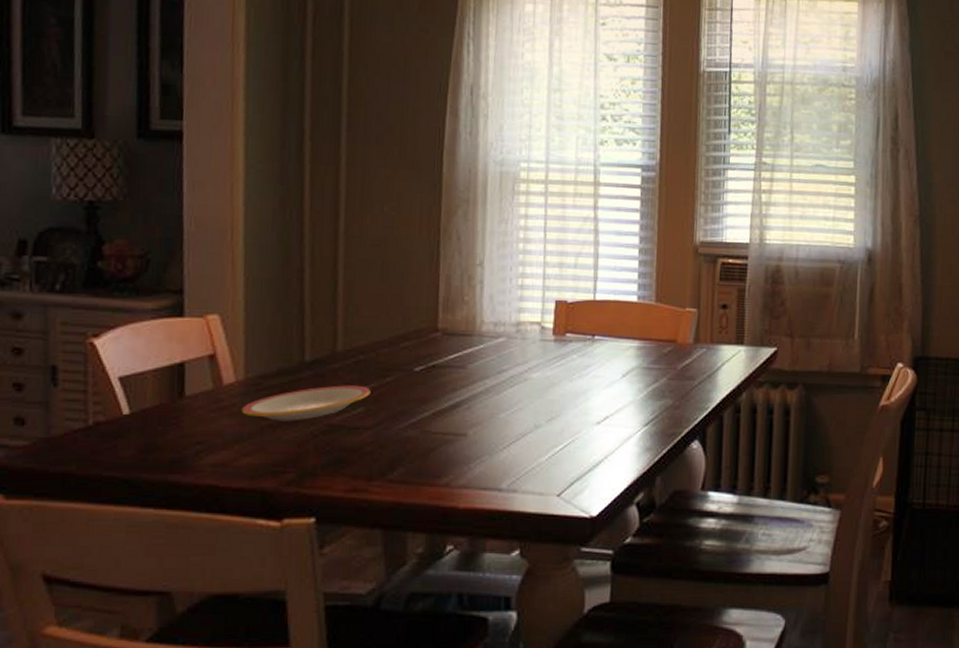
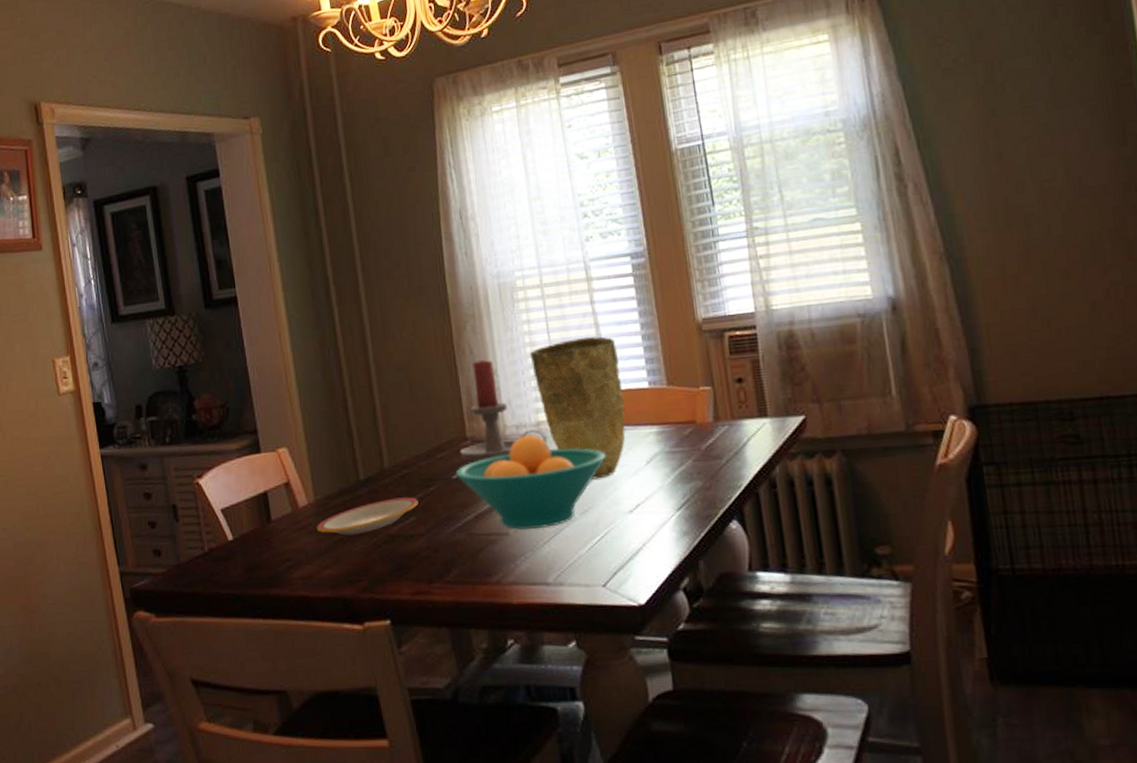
fruit bowl: none [419,334,583,433] -> present [455,435,606,531]
candle holder: none [427,249,525,355] -> present [459,360,547,461]
vase: none [521,242,613,387] -> present [529,336,626,480]

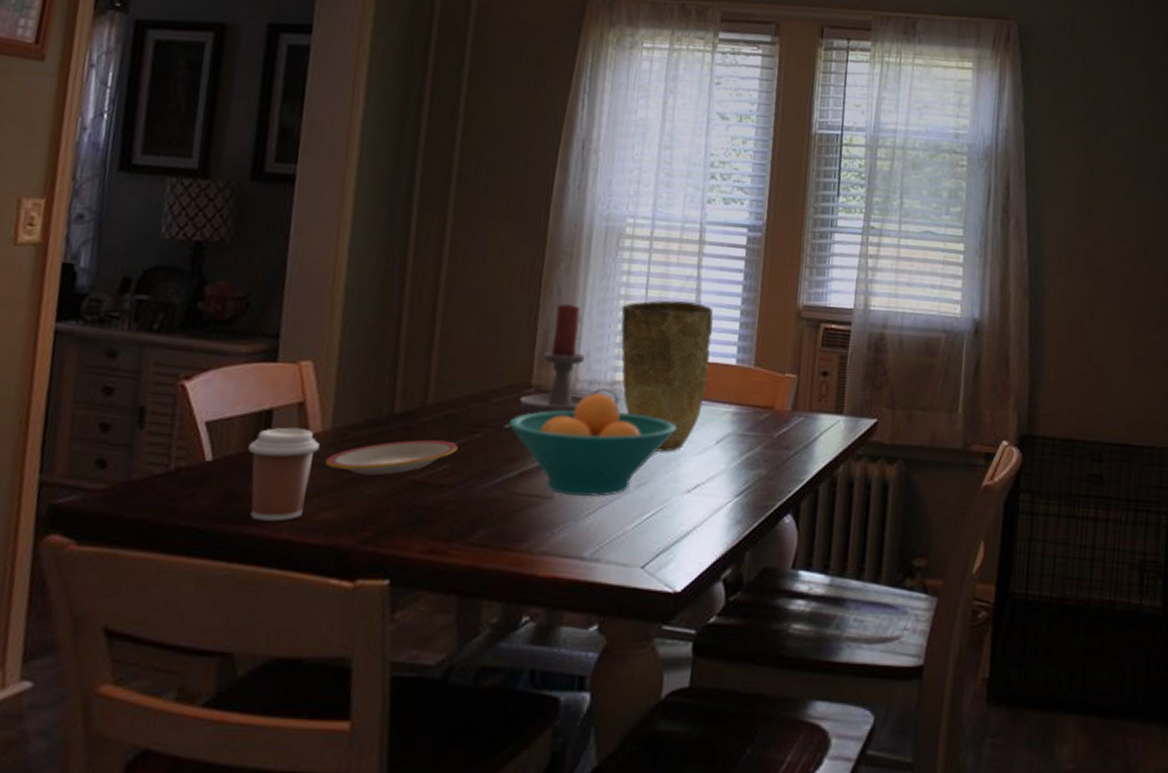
coffee cup: none [256,504,310,583] -> present [248,427,320,521]

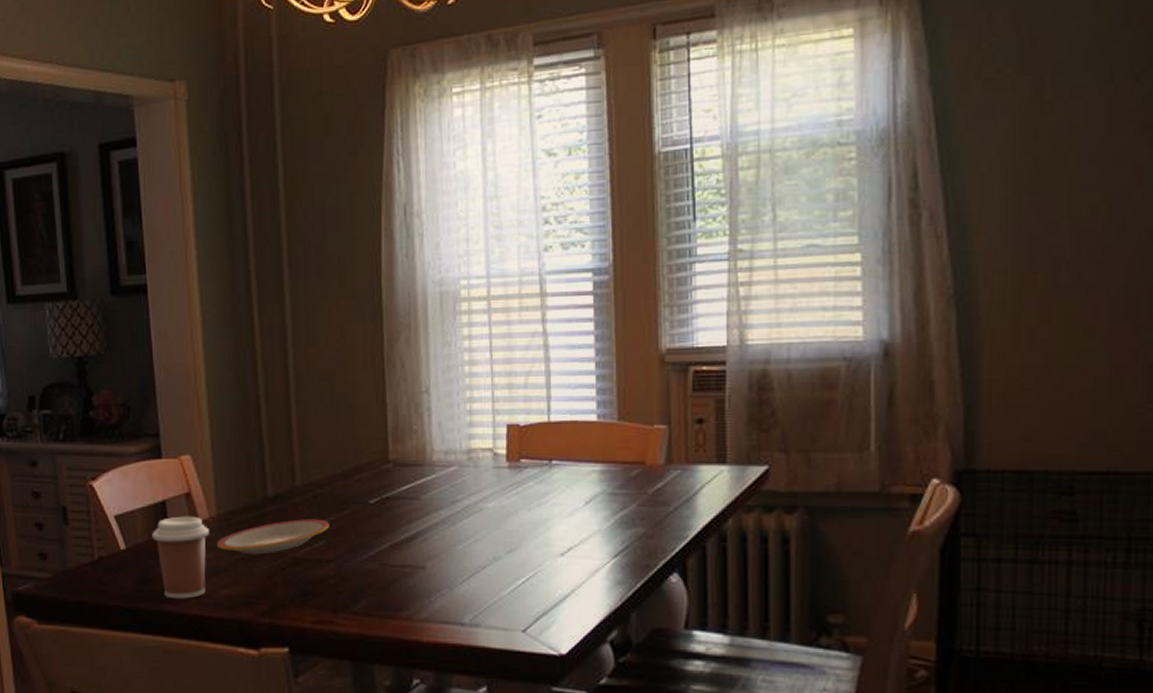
fruit bowl: present [509,393,677,497] -> none [373,463,541,565]
candle holder: present [519,304,619,414] -> none [380,376,478,486]
vase: present [621,300,714,452] -> none [467,360,568,517]

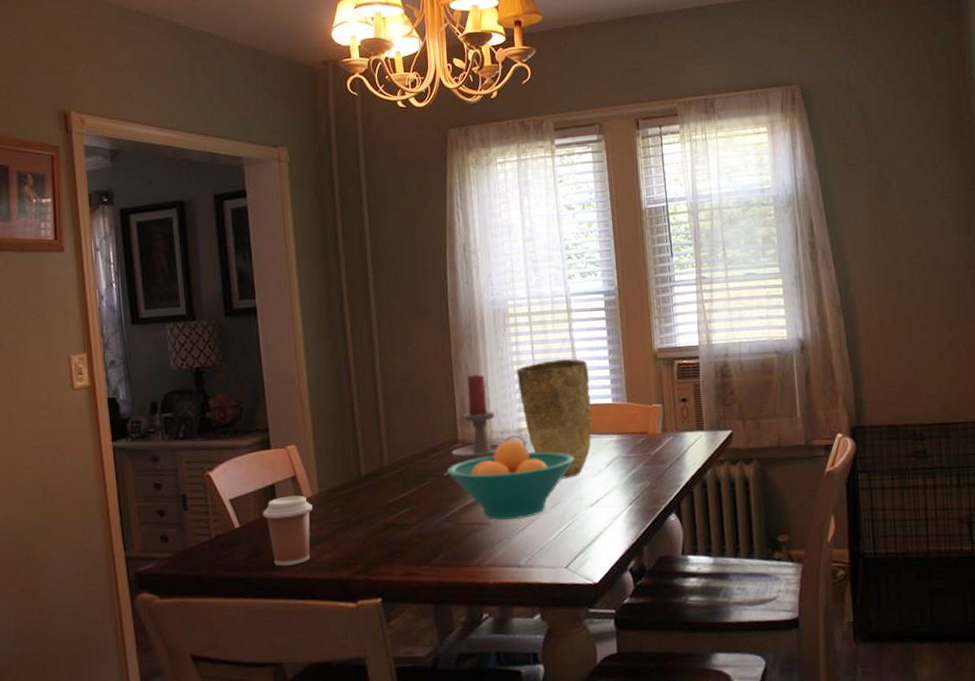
plate: present [217,519,330,555] -> none [320,491,413,524]
fruit bowl: none [373,463,541,565] -> present [447,440,574,521]
candle holder: none [380,376,478,486] -> present [451,374,527,461]
vase: none [467,360,568,517] -> present [516,359,592,479]

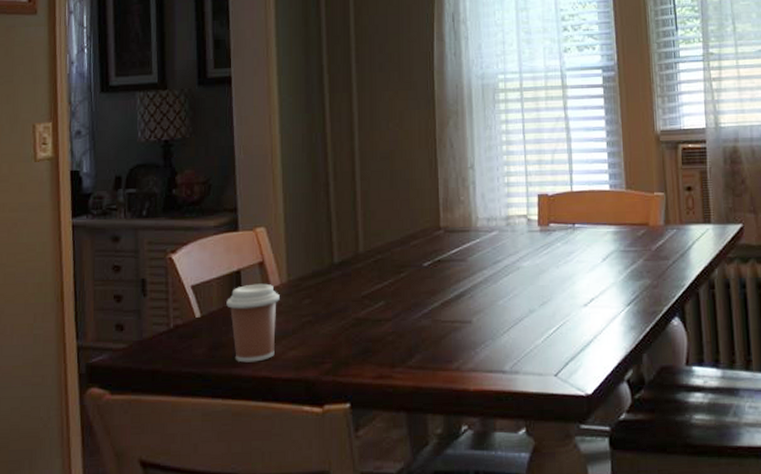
fruit bowl: present [447,440,574,521] -> none [427,228,567,319]
candle holder: present [451,374,527,461] -> none [432,155,515,250]
vase: present [516,359,592,479] -> none [505,140,588,273]

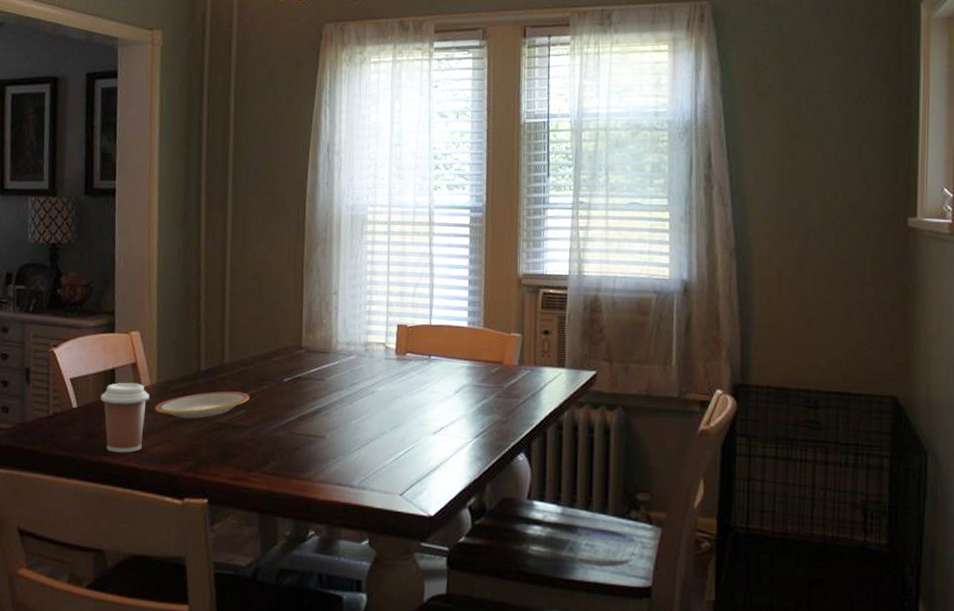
plate: none [287,282,389,317] -> present [155,391,250,419]

